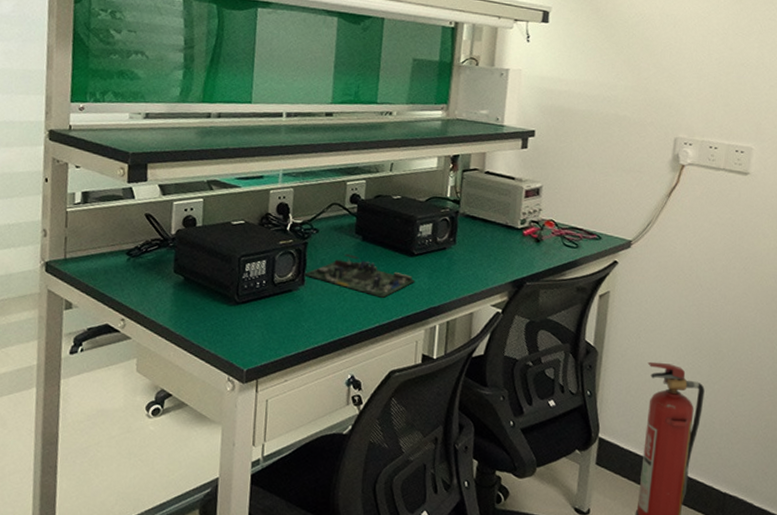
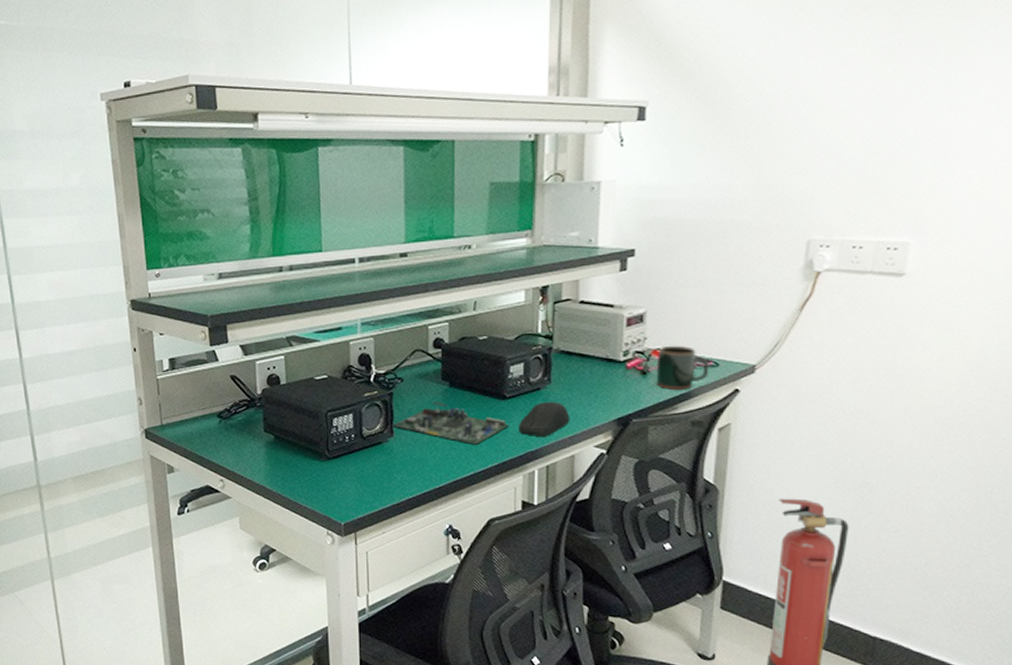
computer mouse: none [424,260,471,294] -> present [519,401,570,436]
mug: none [548,217,594,259] -> present [656,345,710,391]

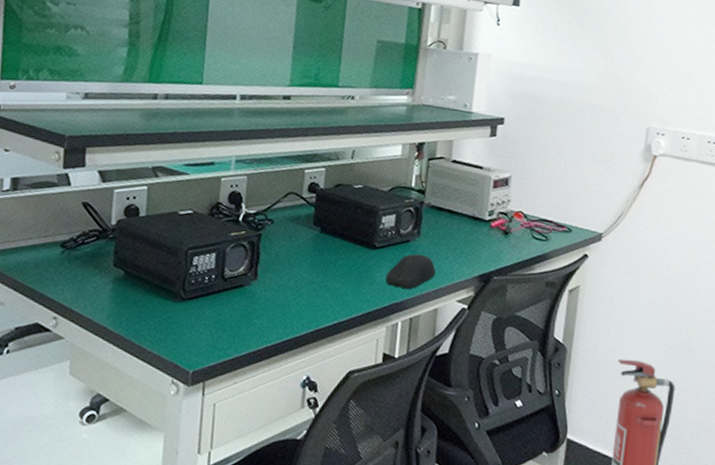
circuit board: present [392,402,510,445] -> none [257,246,377,293]
mug: present [656,345,710,391] -> none [516,209,564,252]

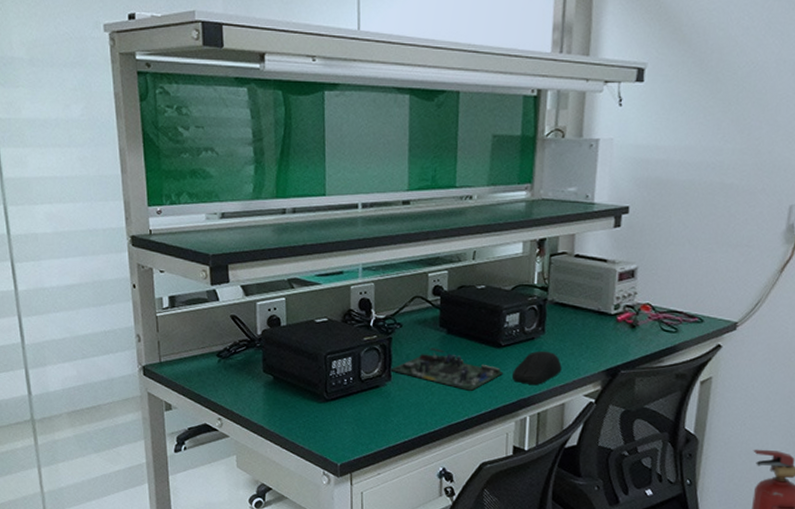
circuit board: none [257,246,377,293] -> present [390,348,504,391]

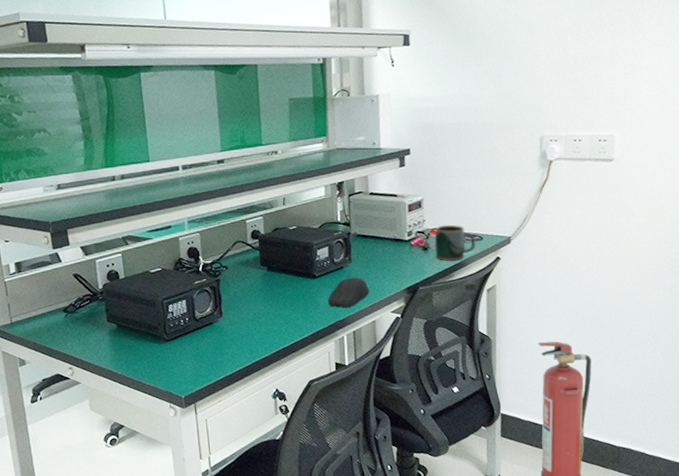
circuit board: present [390,348,504,391] -> none [221,284,320,319]
mug: none [644,300,695,345] -> present [434,224,476,262]

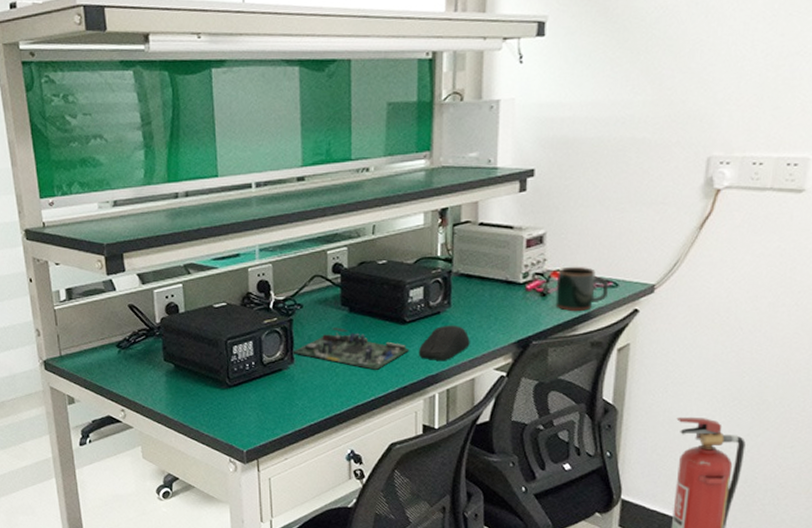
circuit board: none [221,284,320,319] -> present [293,328,410,370]

